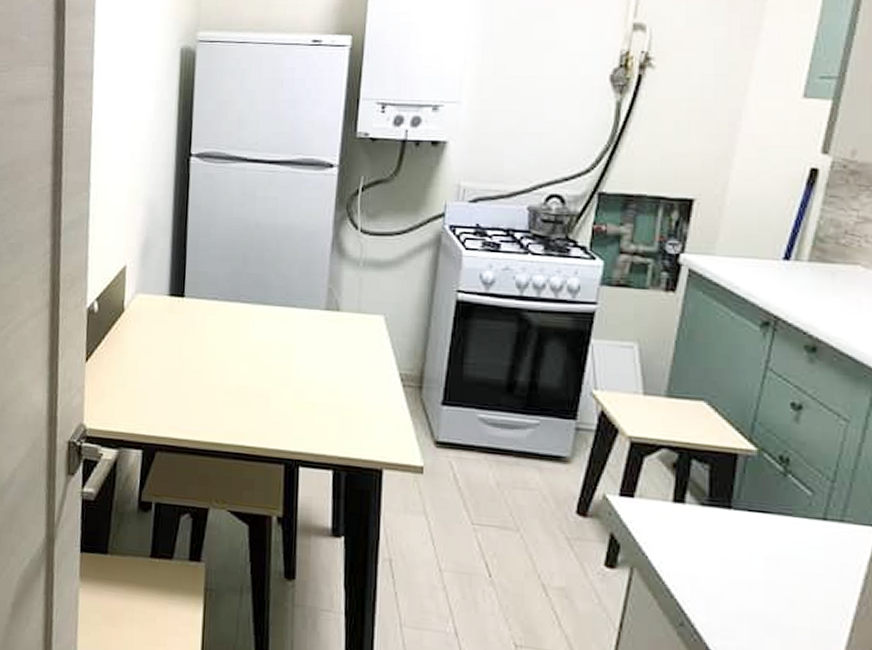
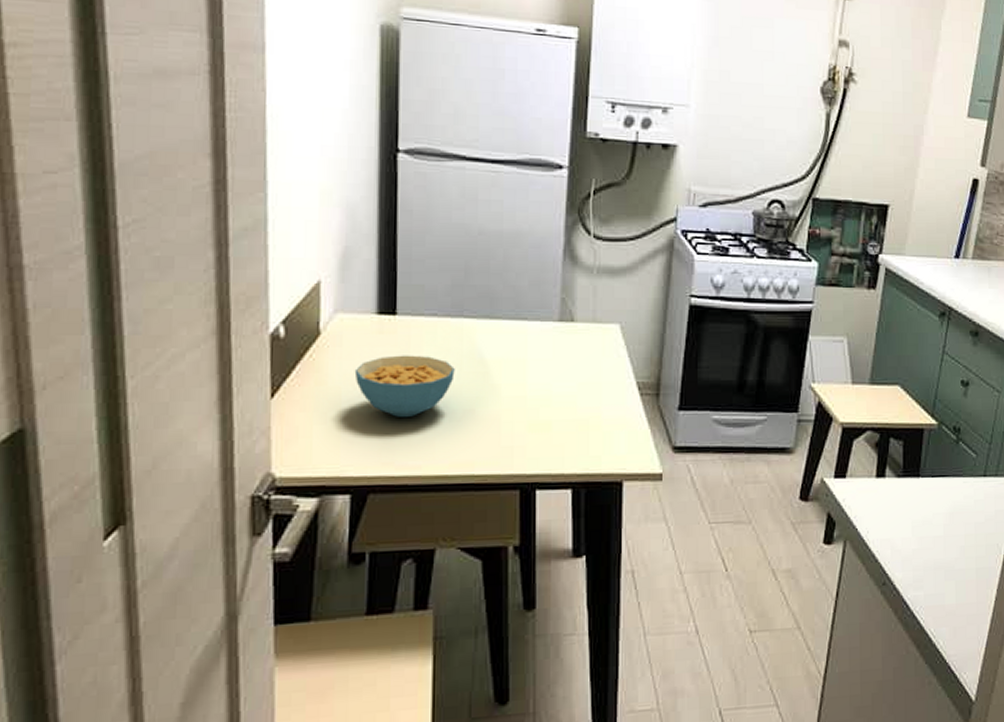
cereal bowl: none [149,332,231,388] -> present [354,355,455,417]

